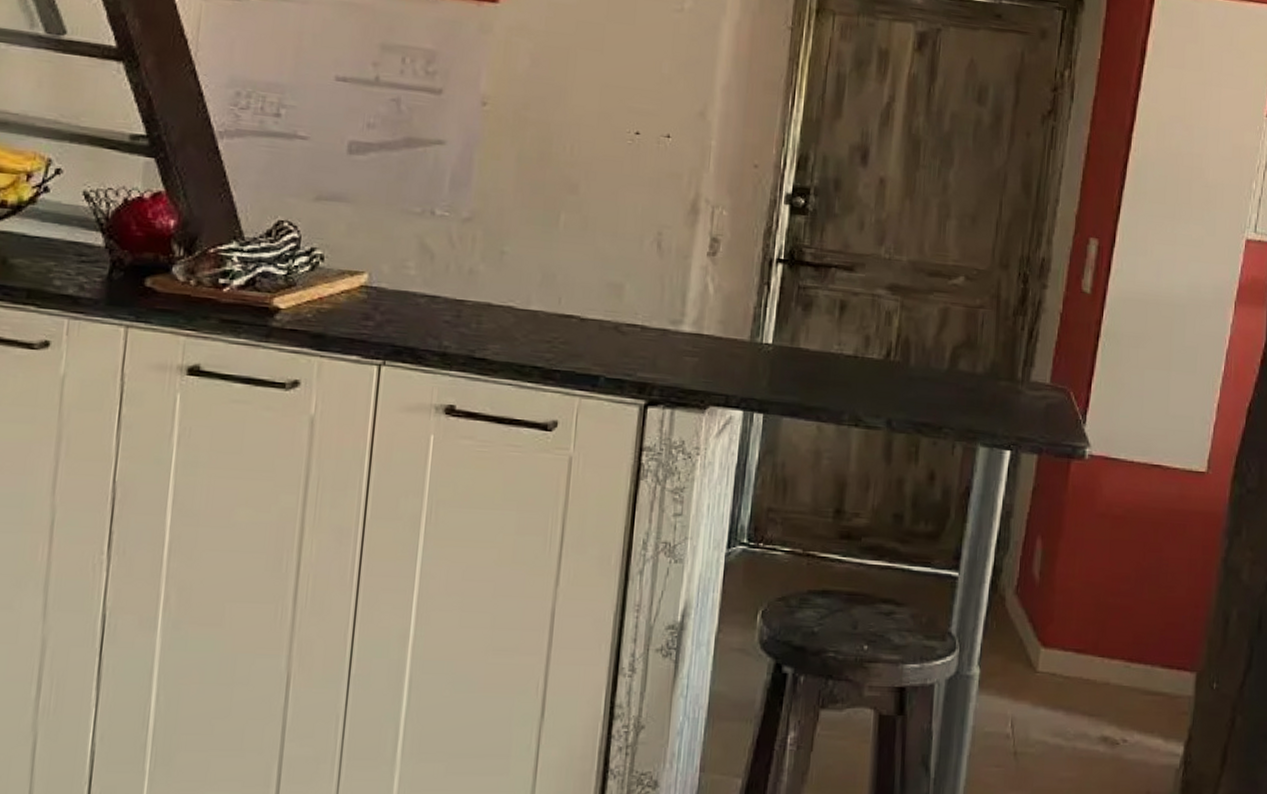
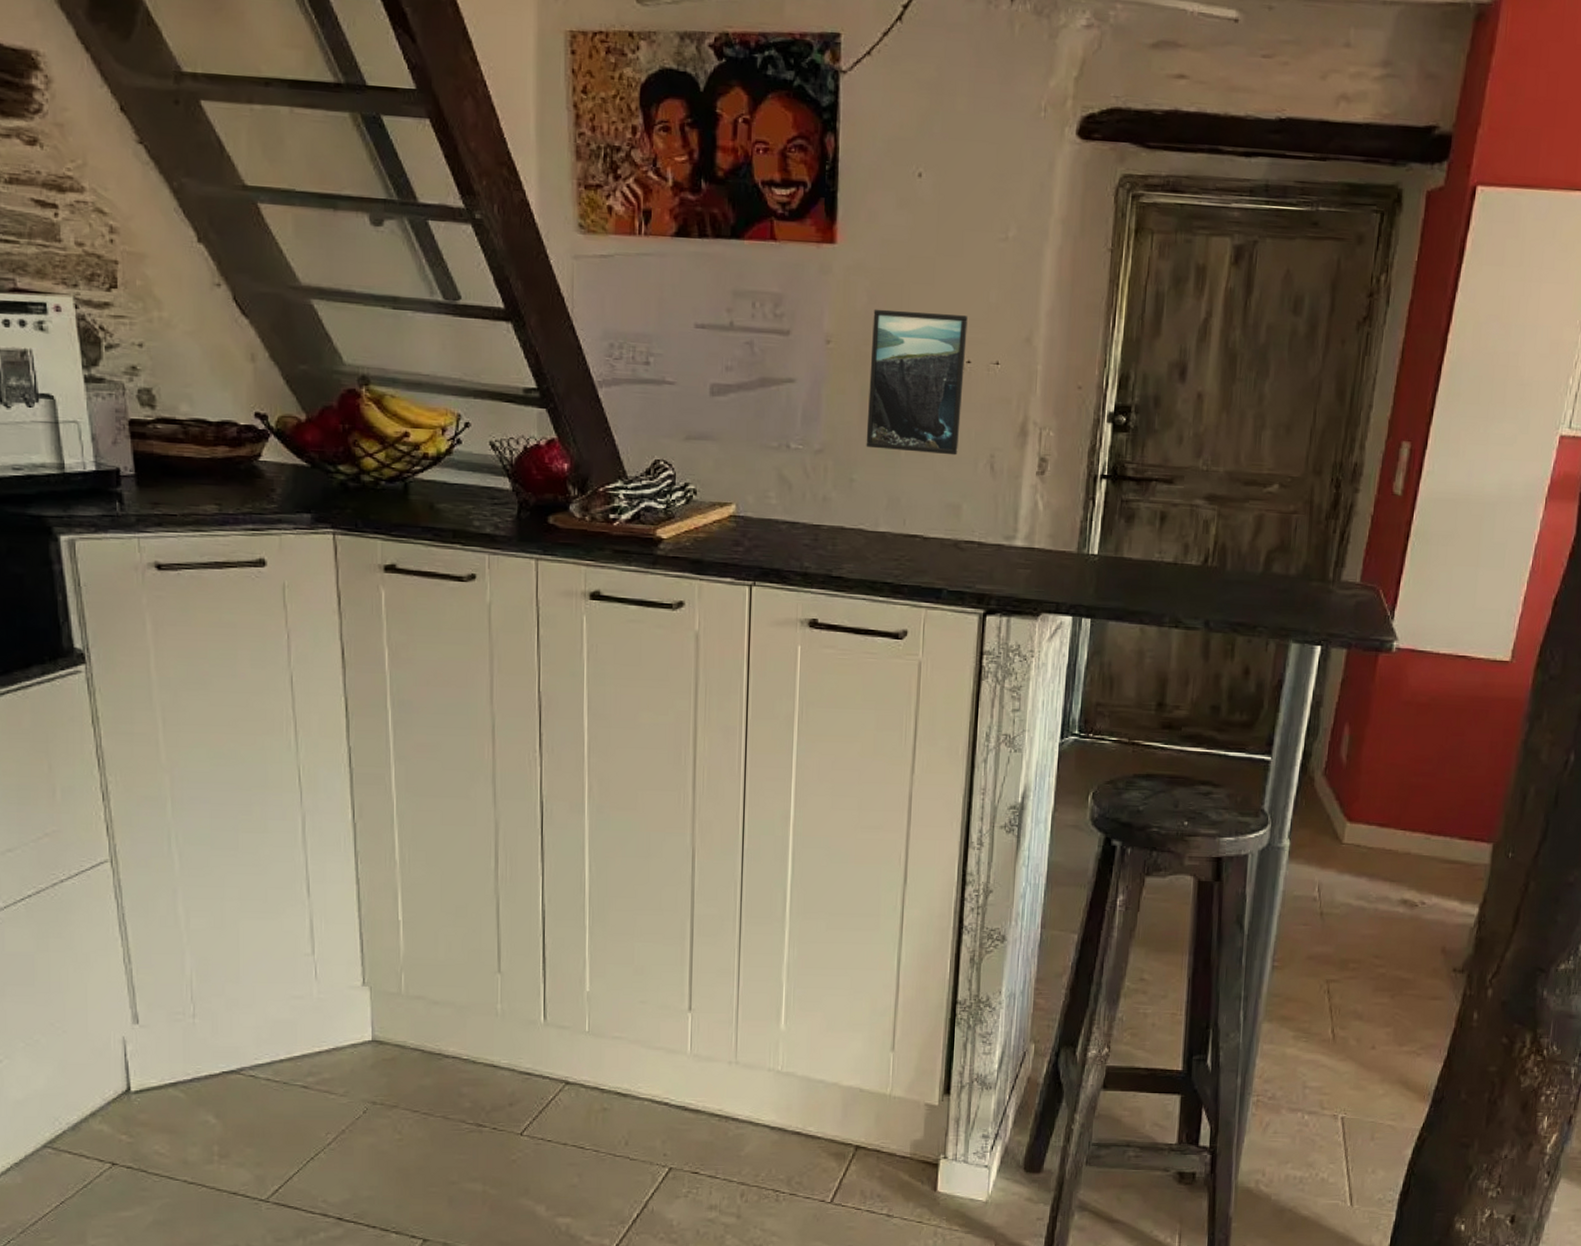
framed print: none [520,72,638,231] -> present [866,309,968,456]

